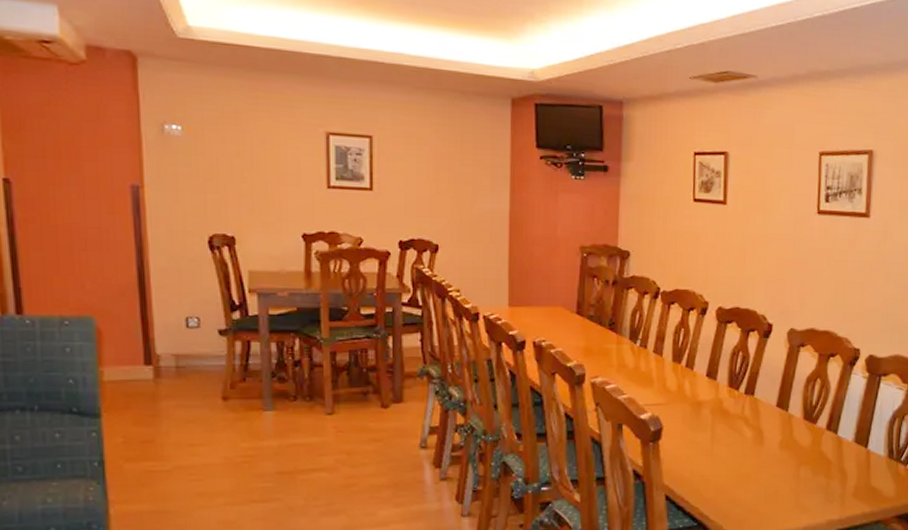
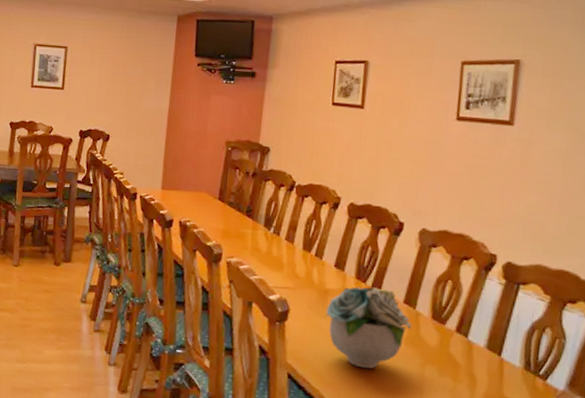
flower arrangement: none [699,394,786,479] -> present [324,287,413,369]

